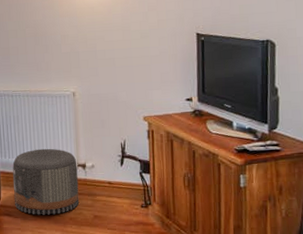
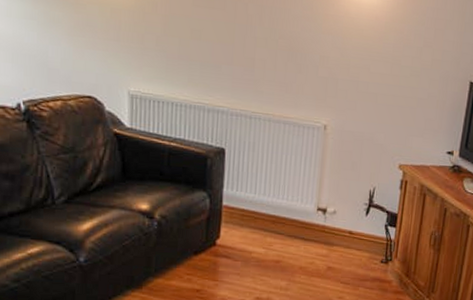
pouf: present [12,148,80,215] -> none [236,184,317,262]

